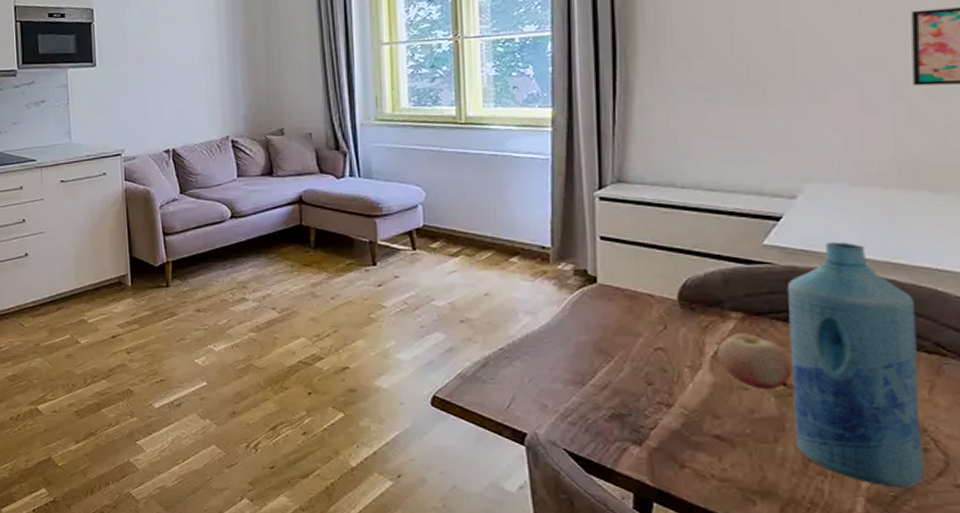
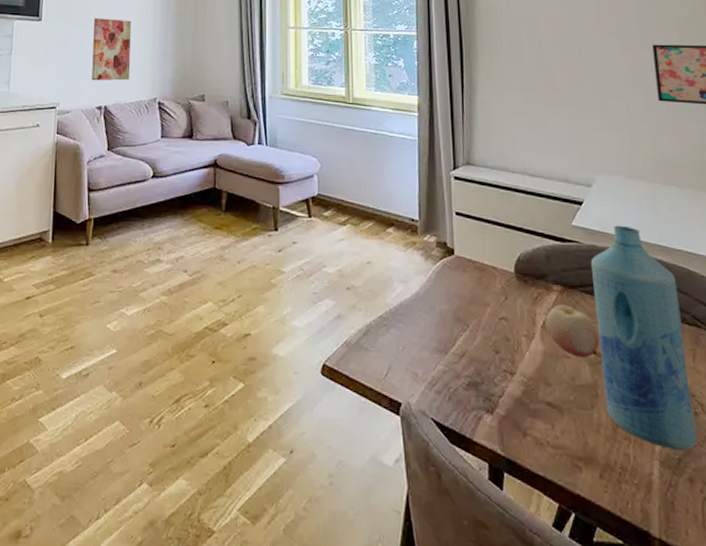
wall art: none [151,55,198,124] -> present [92,18,131,81]

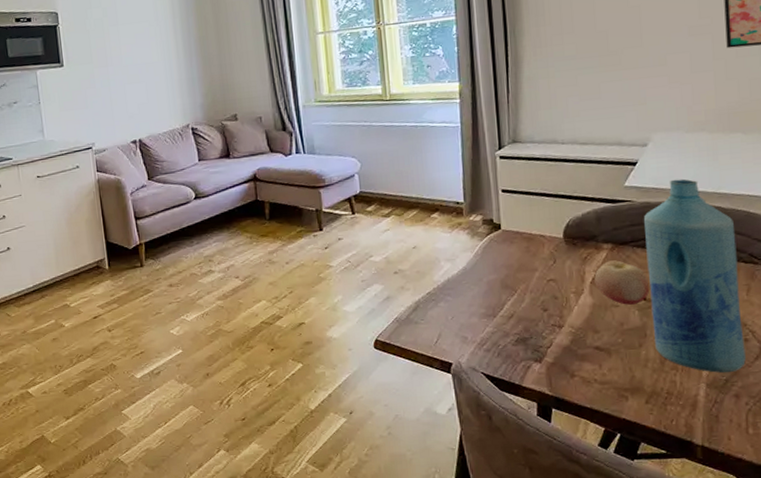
wall art: present [92,18,131,81] -> none [115,52,160,117]

